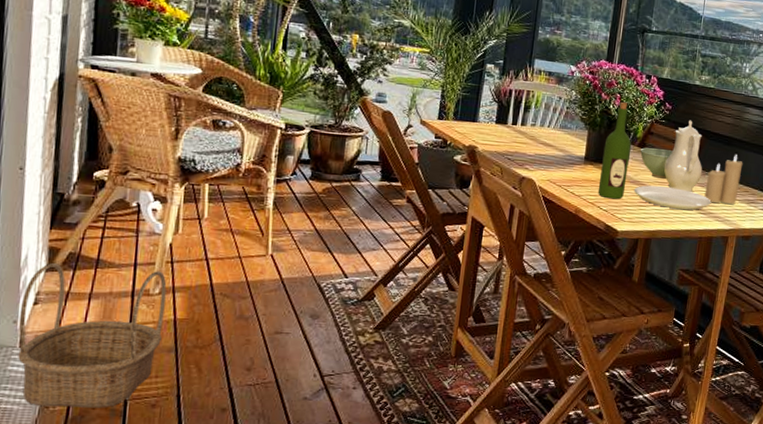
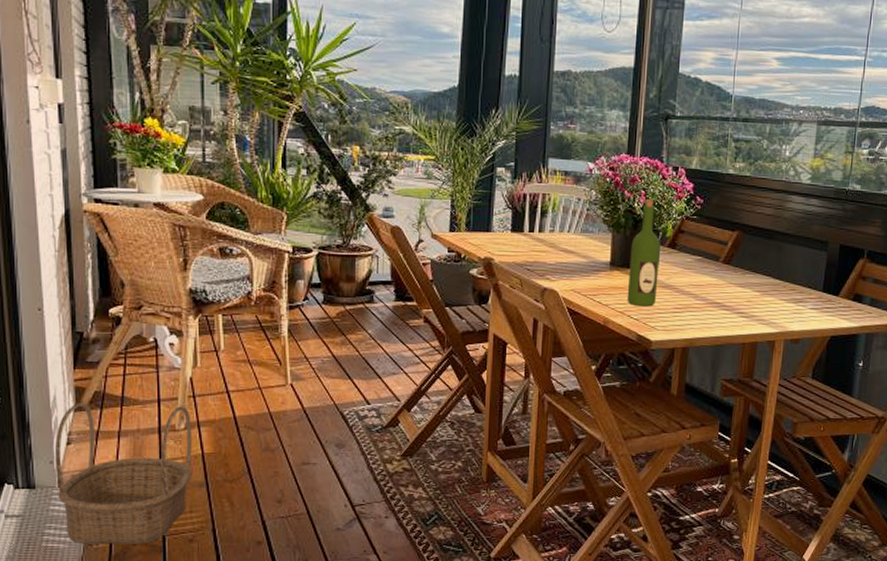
plate: present [634,185,712,210] -> none [666,289,754,314]
bowl: present [640,147,673,179] -> none [670,248,707,281]
teapot: present [663,120,703,192] -> none [698,214,742,294]
candle: present [704,155,743,205] -> none [745,249,788,306]

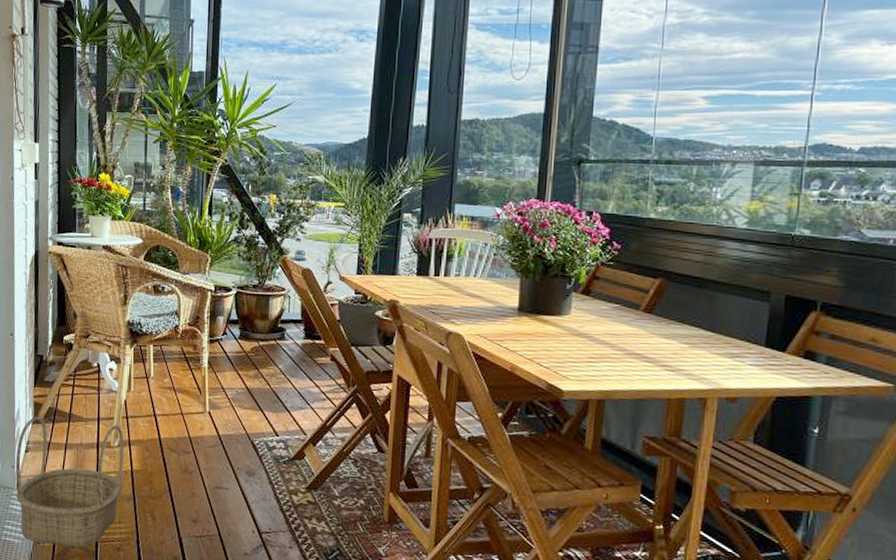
wine bottle: present [627,199,660,307] -> none [536,244,573,355]

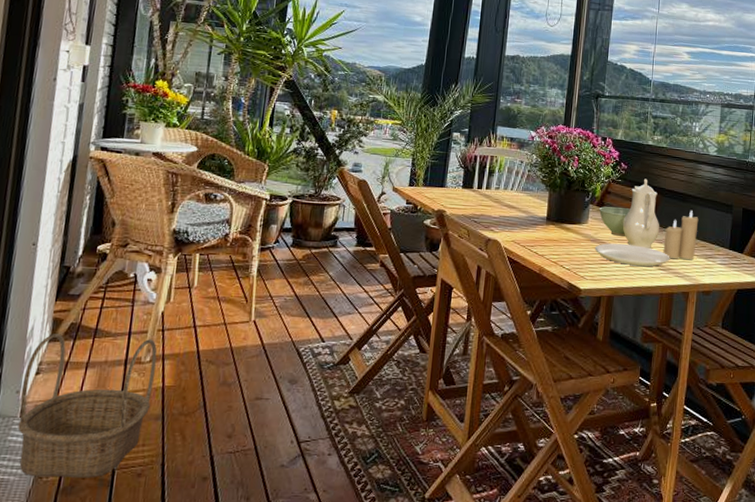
plate: none [579,338,681,367] -> present [594,243,670,267]
bowl: none [584,295,625,330] -> present [598,206,630,236]
teapot: none [615,260,667,345] -> present [622,178,660,249]
candle: none [671,299,721,360] -> present [663,211,699,261]

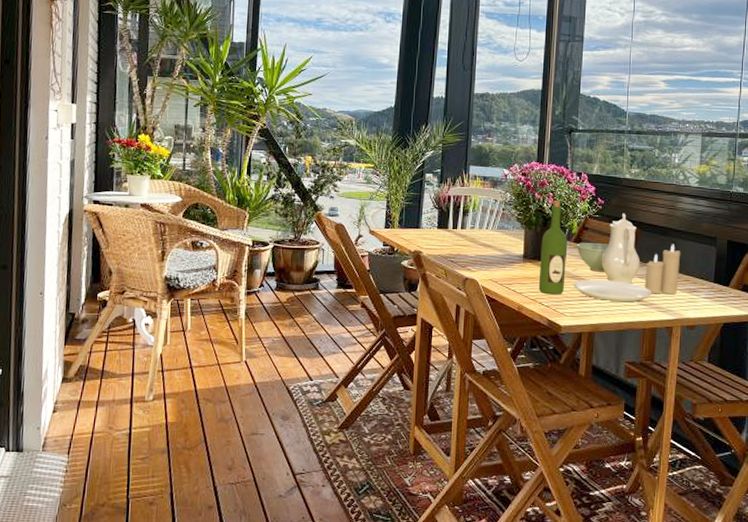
basket: present [18,334,158,478] -> none [41,375,159,506]
wine bottle: none [560,164,590,258] -> present [538,200,567,295]

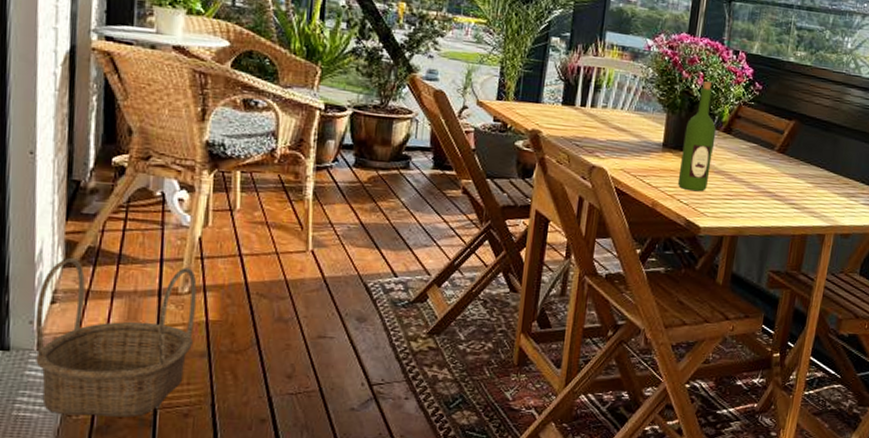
basket: none [41,375,159,506] -> present [35,258,197,418]
plate: present [573,280,652,302] -> none [718,176,807,204]
bowl: present [576,243,609,272] -> none [725,133,763,169]
teapot: present [601,213,640,284] -> none [752,102,797,184]
candle: present [644,244,681,295] -> none [798,142,843,199]

